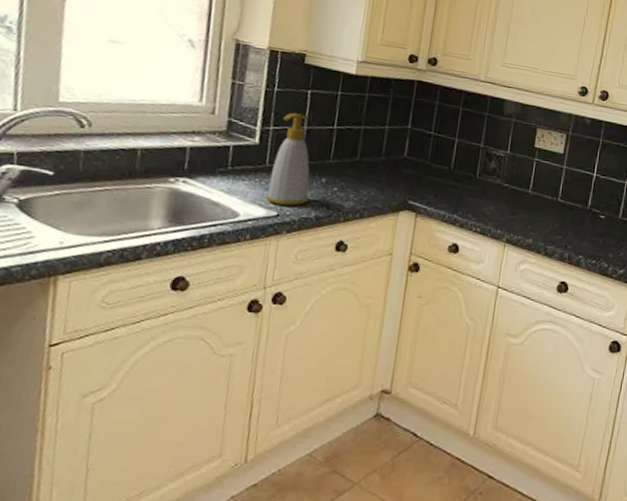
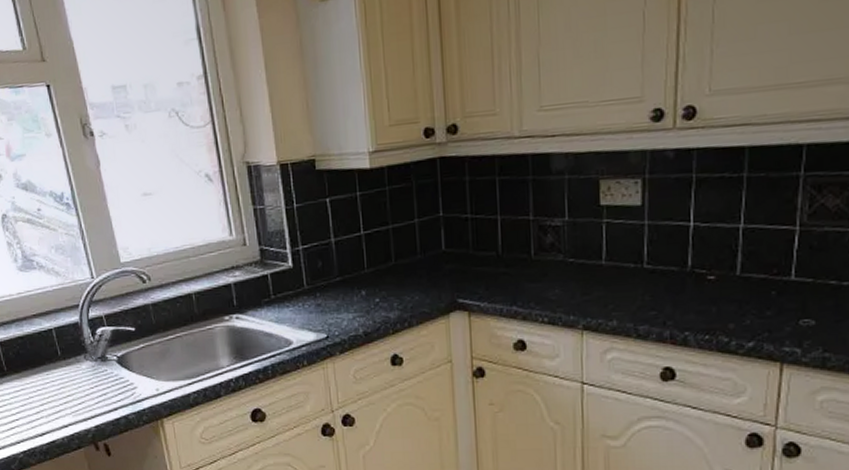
soap bottle: present [266,112,310,206] -> none [308,226,353,326]

